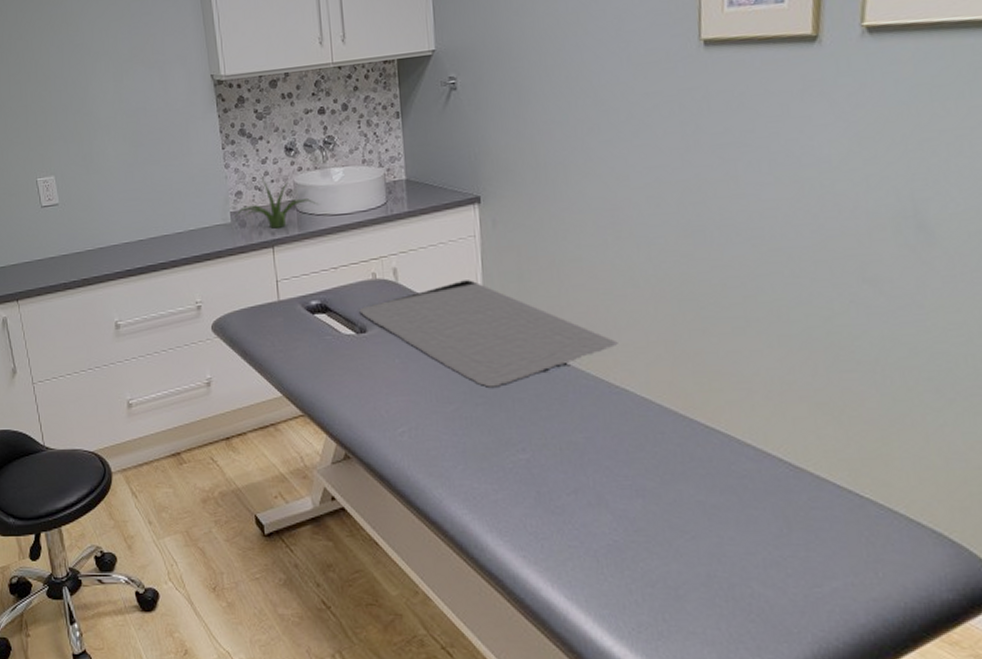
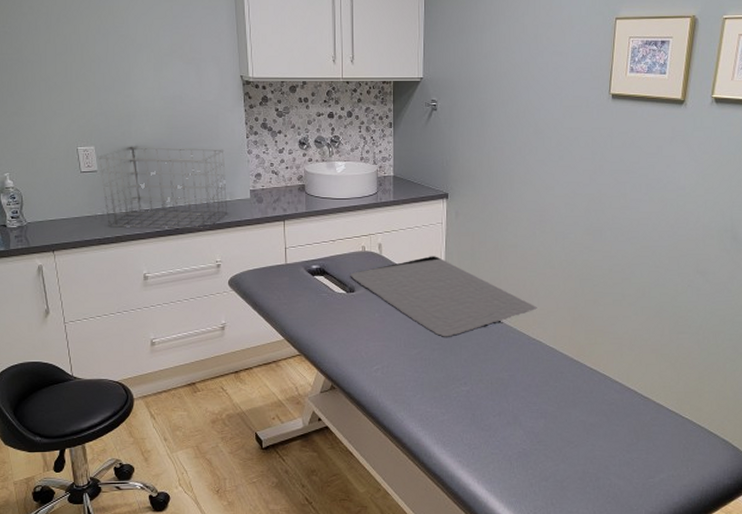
basket: none [58,165,205,268] -> present [97,147,227,229]
plant: present [234,178,318,229] -> none [253,164,323,206]

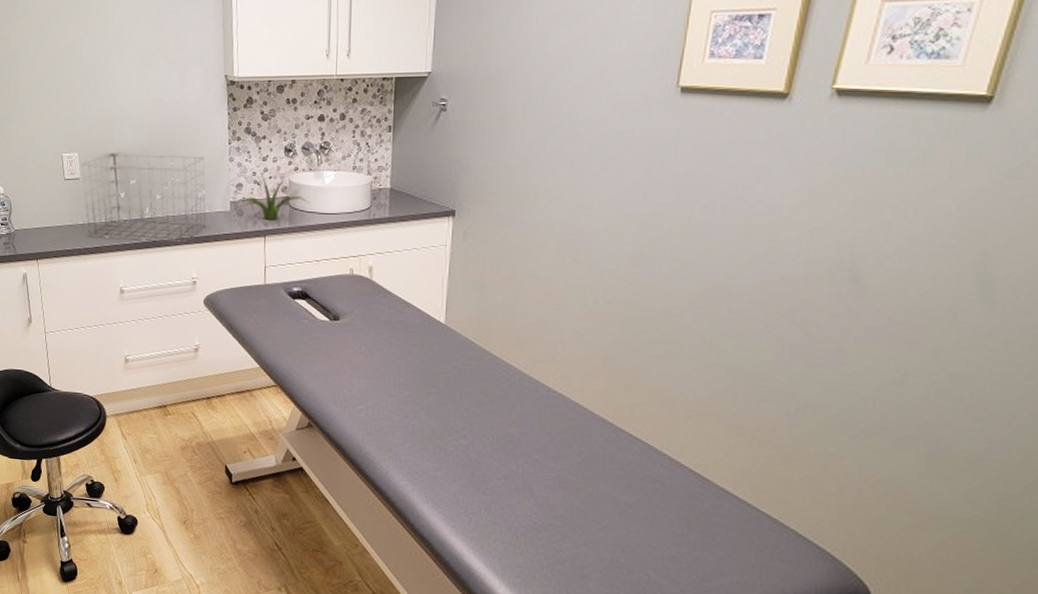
plant: none [253,164,323,206] -> present [234,173,309,220]
bath mat: present [350,256,537,337] -> none [335,284,562,380]

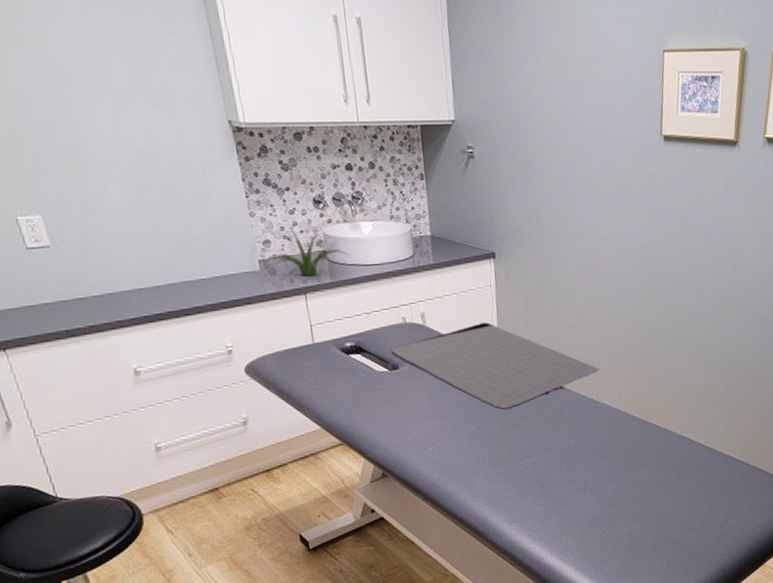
basket: present [80,154,206,243] -> none [47,211,233,315]
bath mat: none [335,284,562,380] -> present [391,322,600,409]

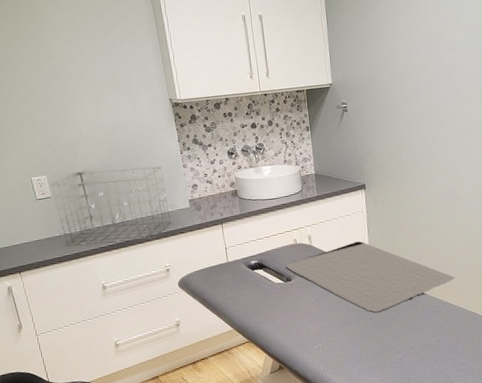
basket: none [47,211,233,315] -> present [50,166,170,245]
plant: present [263,228,349,277] -> none [192,174,254,211]

